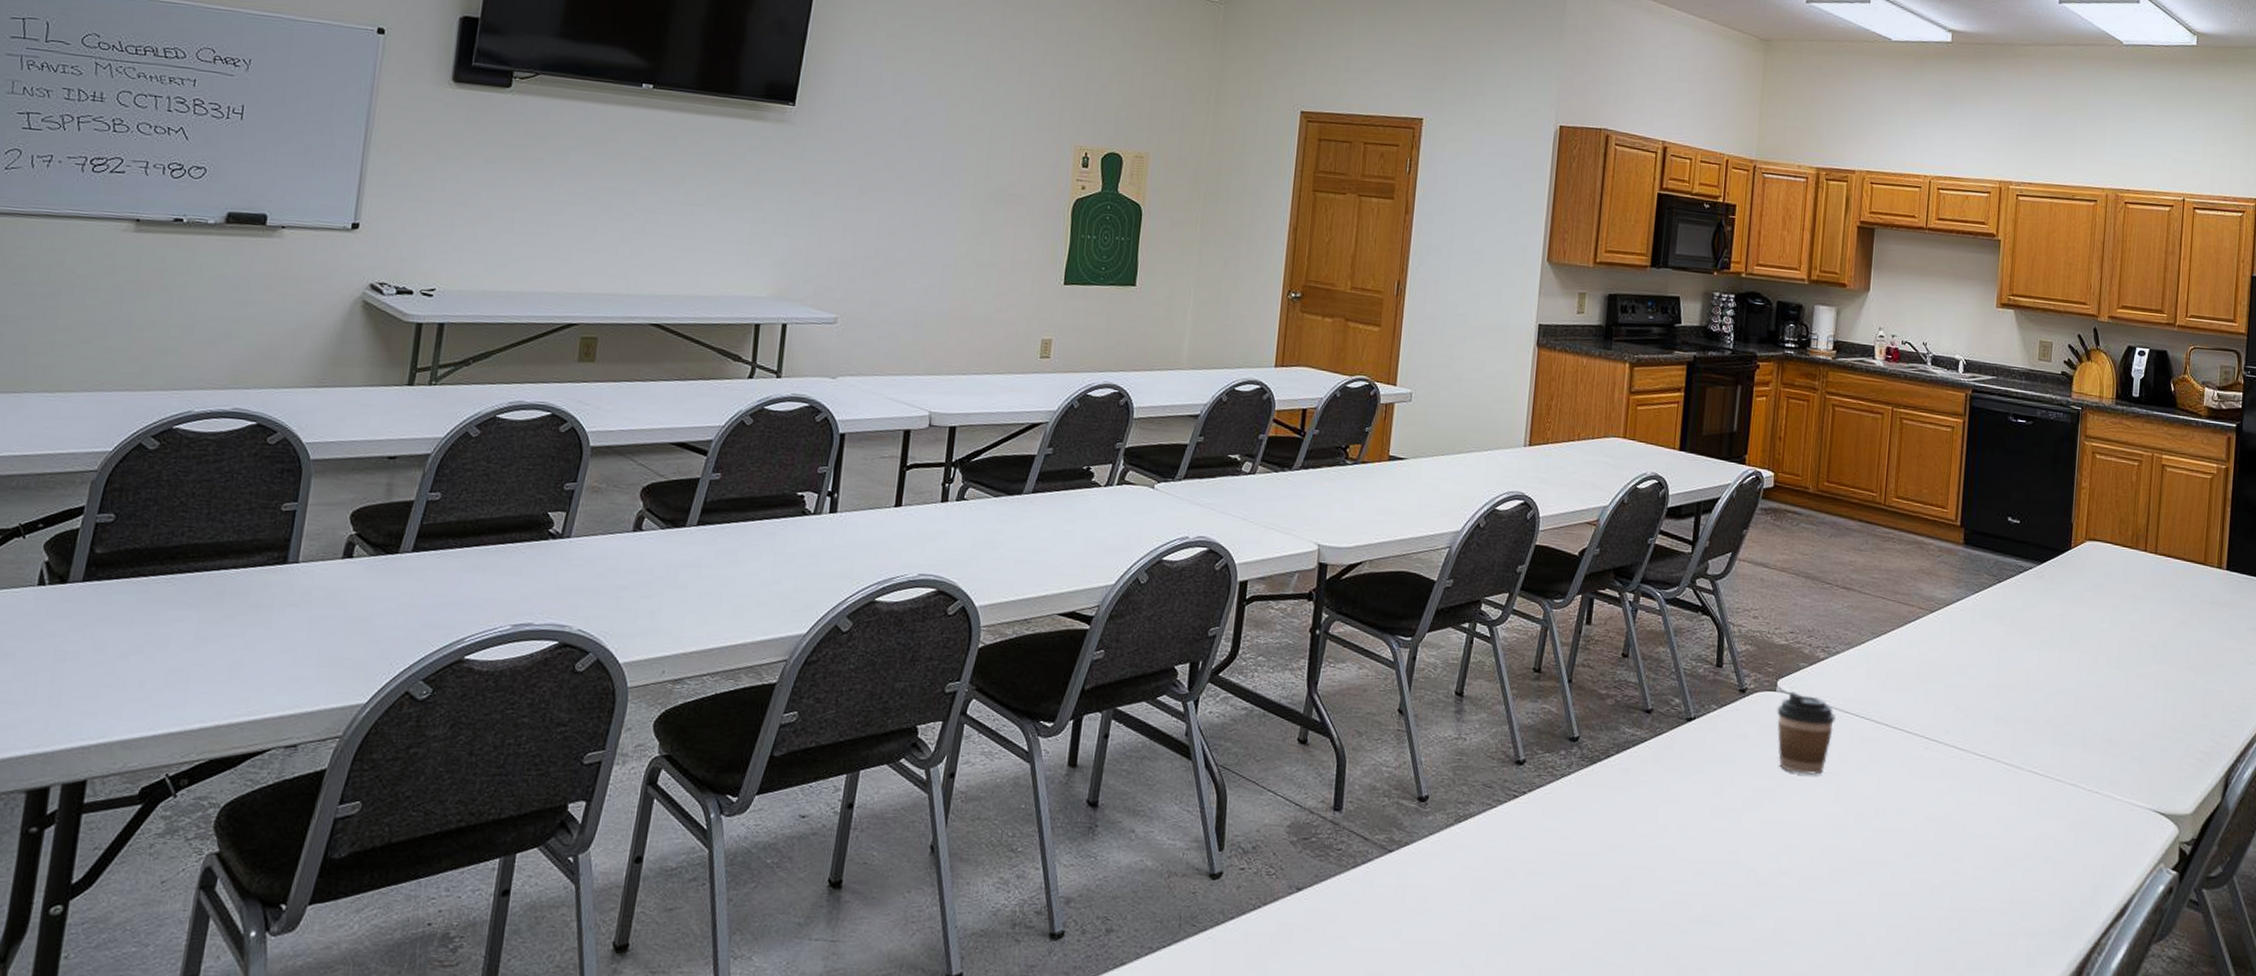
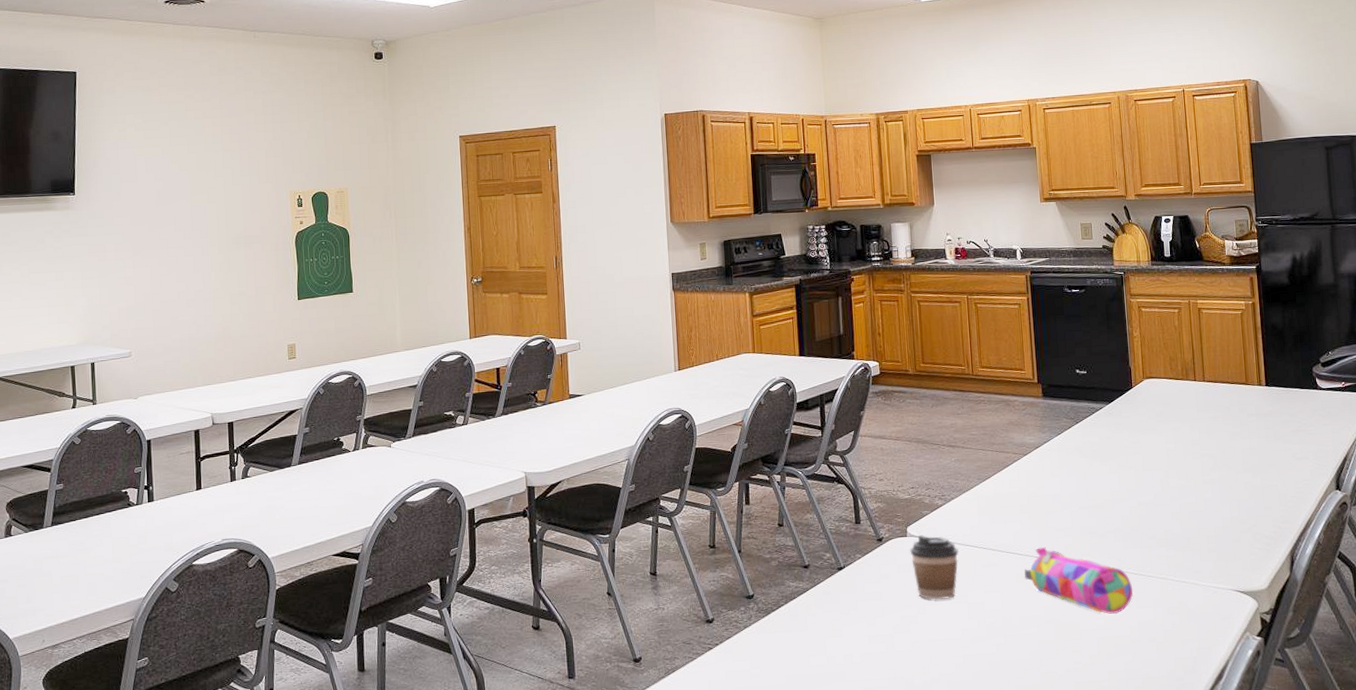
pencil case: none [1910,726,2036,821] -> present [1024,546,1134,615]

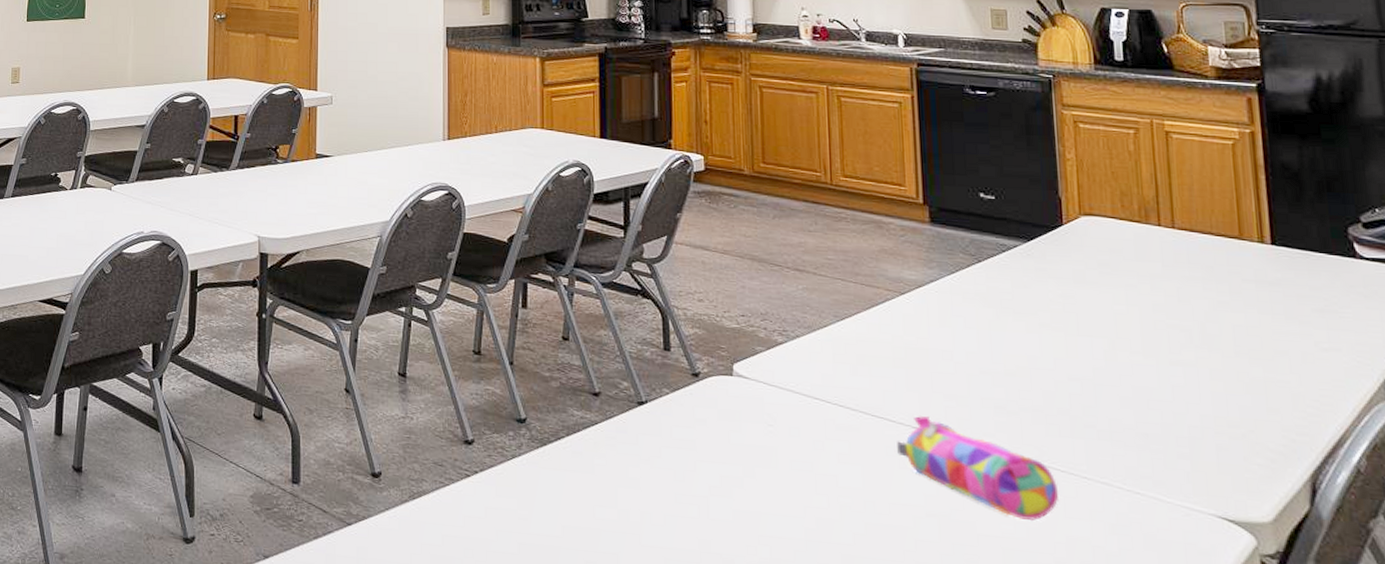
coffee cup: present [910,535,960,600] -> none [736,376,805,464]

